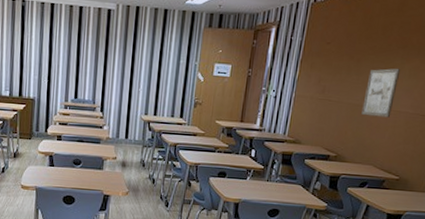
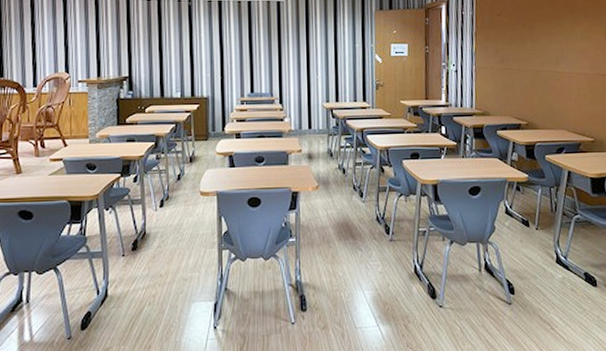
wall art: present [361,68,401,118] -> none [543,32,573,81]

